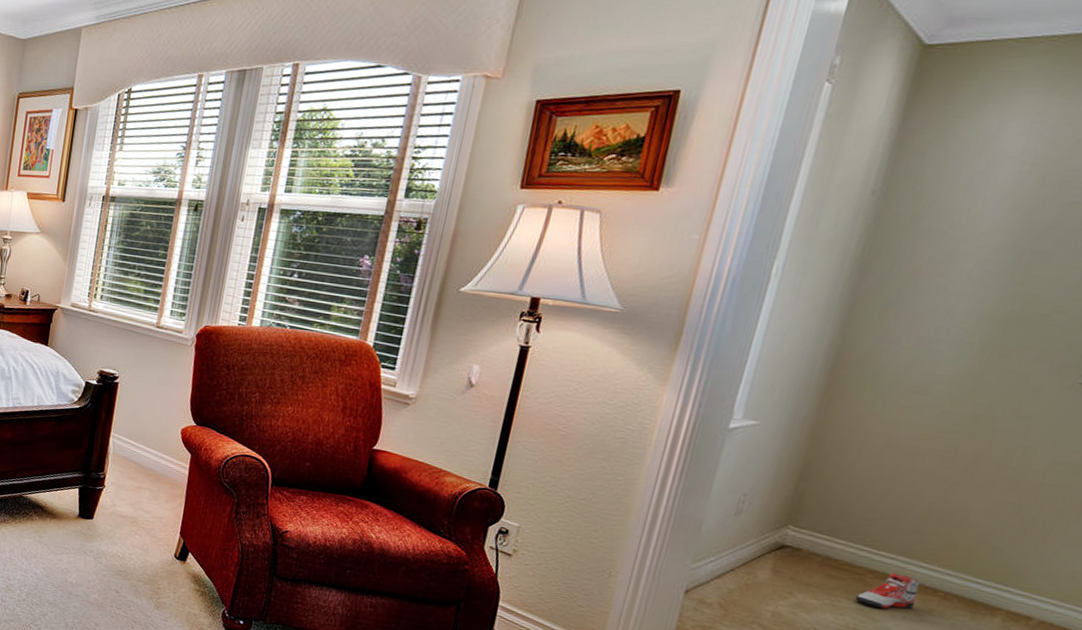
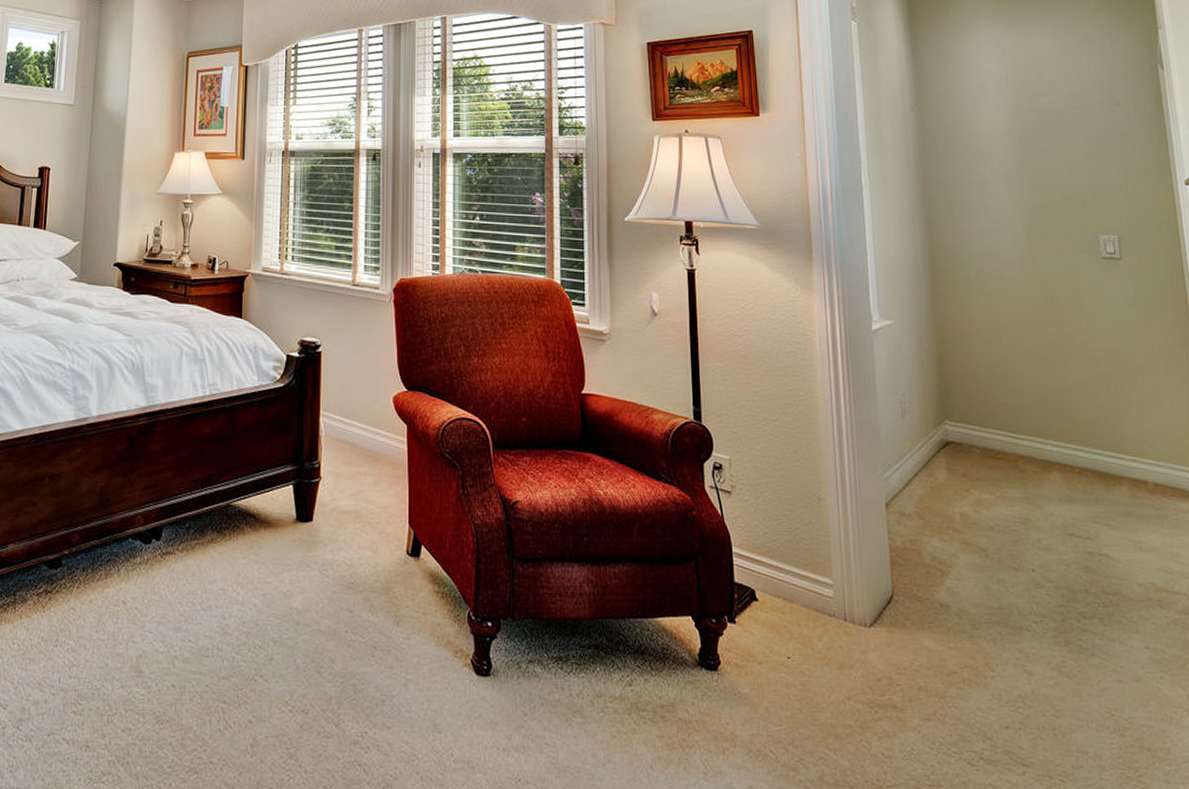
sneaker: present [854,572,921,609] -> none [1017,455,1063,493]

